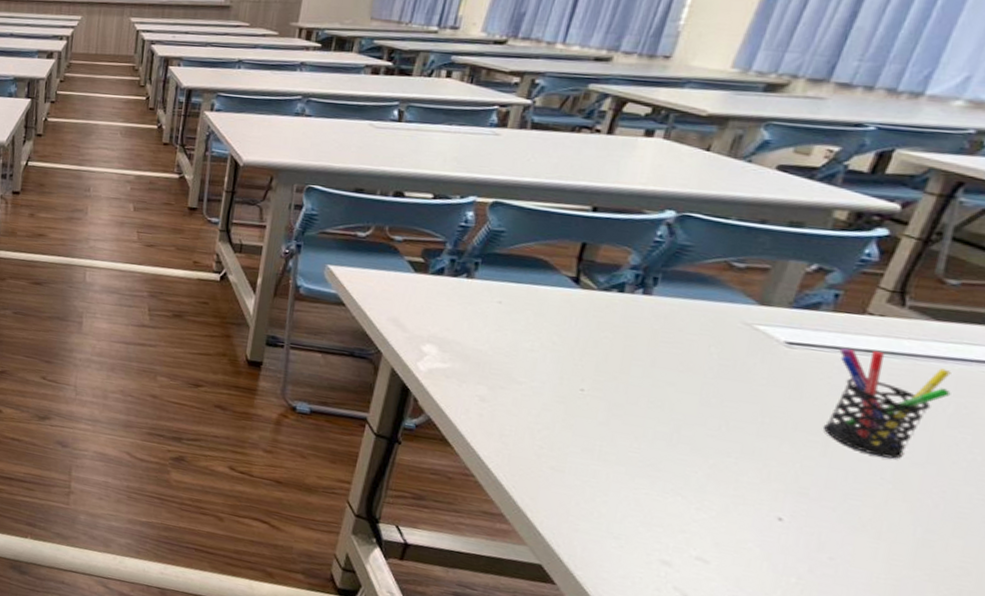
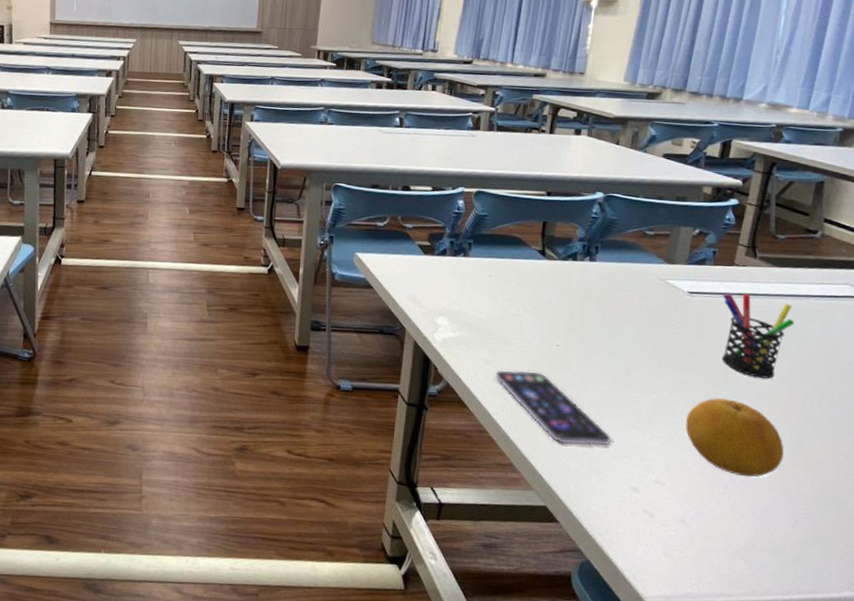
smartphone: none [492,411,643,510] -> present [495,370,612,446]
fruit: none [751,472,900,573] -> present [686,397,783,477]

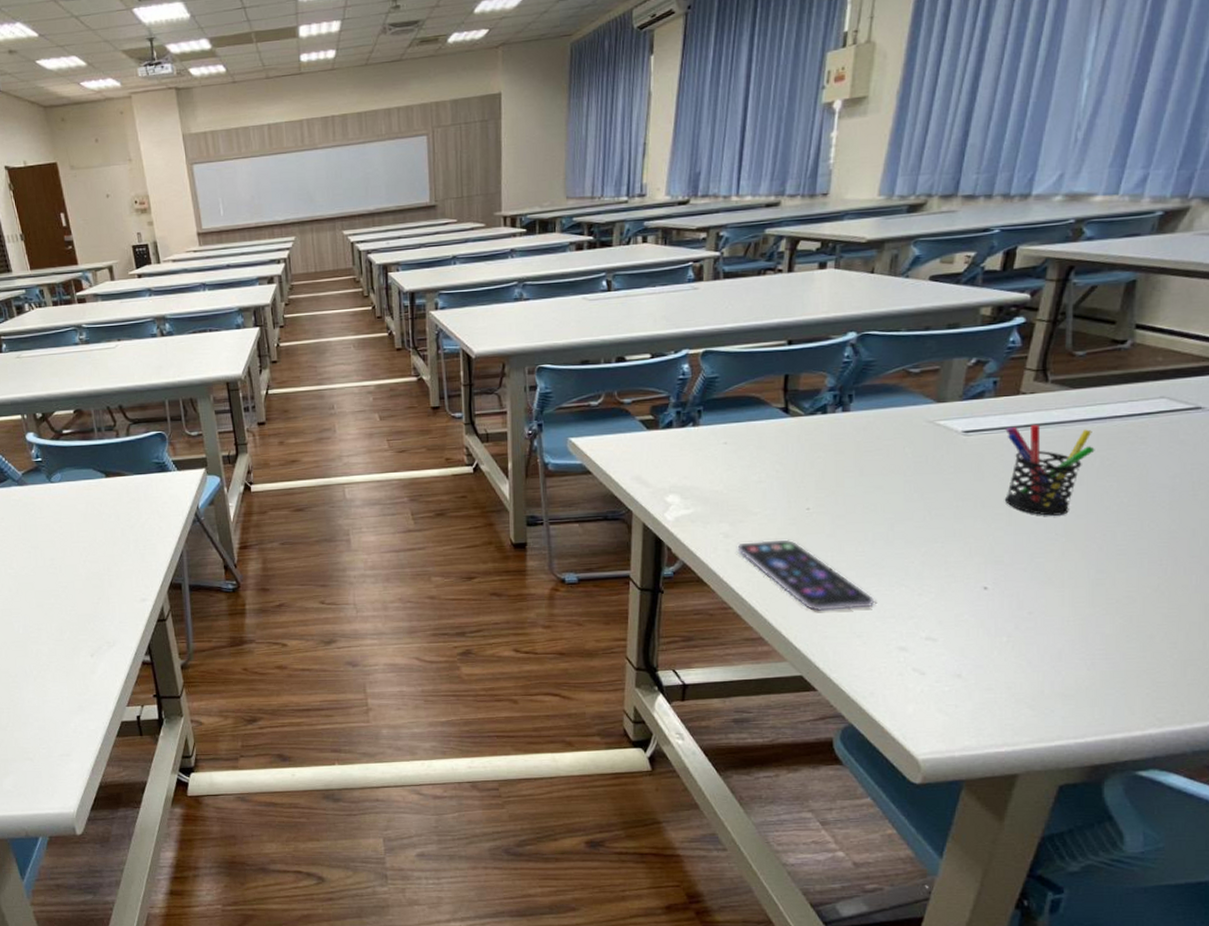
fruit: present [686,397,783,477] -> none [961,542,1079,623]

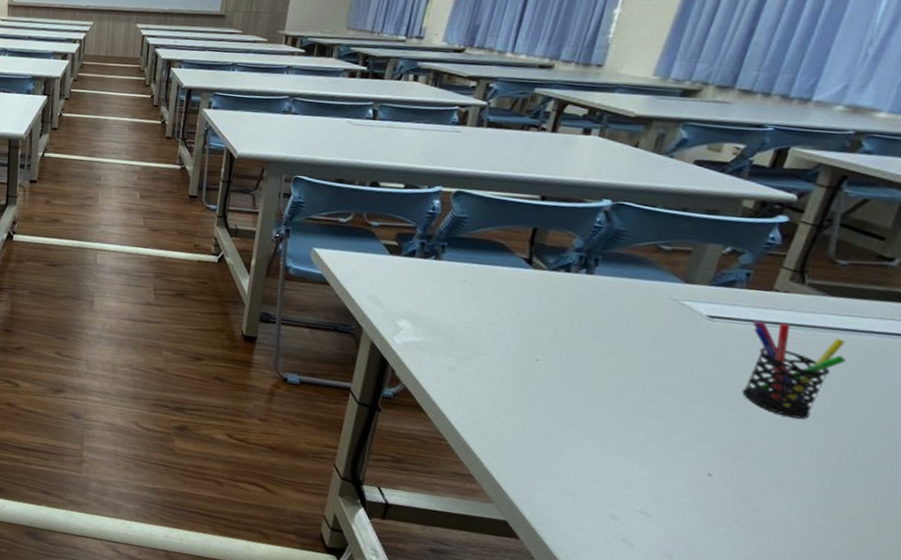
smartphone: present [737,539,875,611] -> none [460,380,593,469]

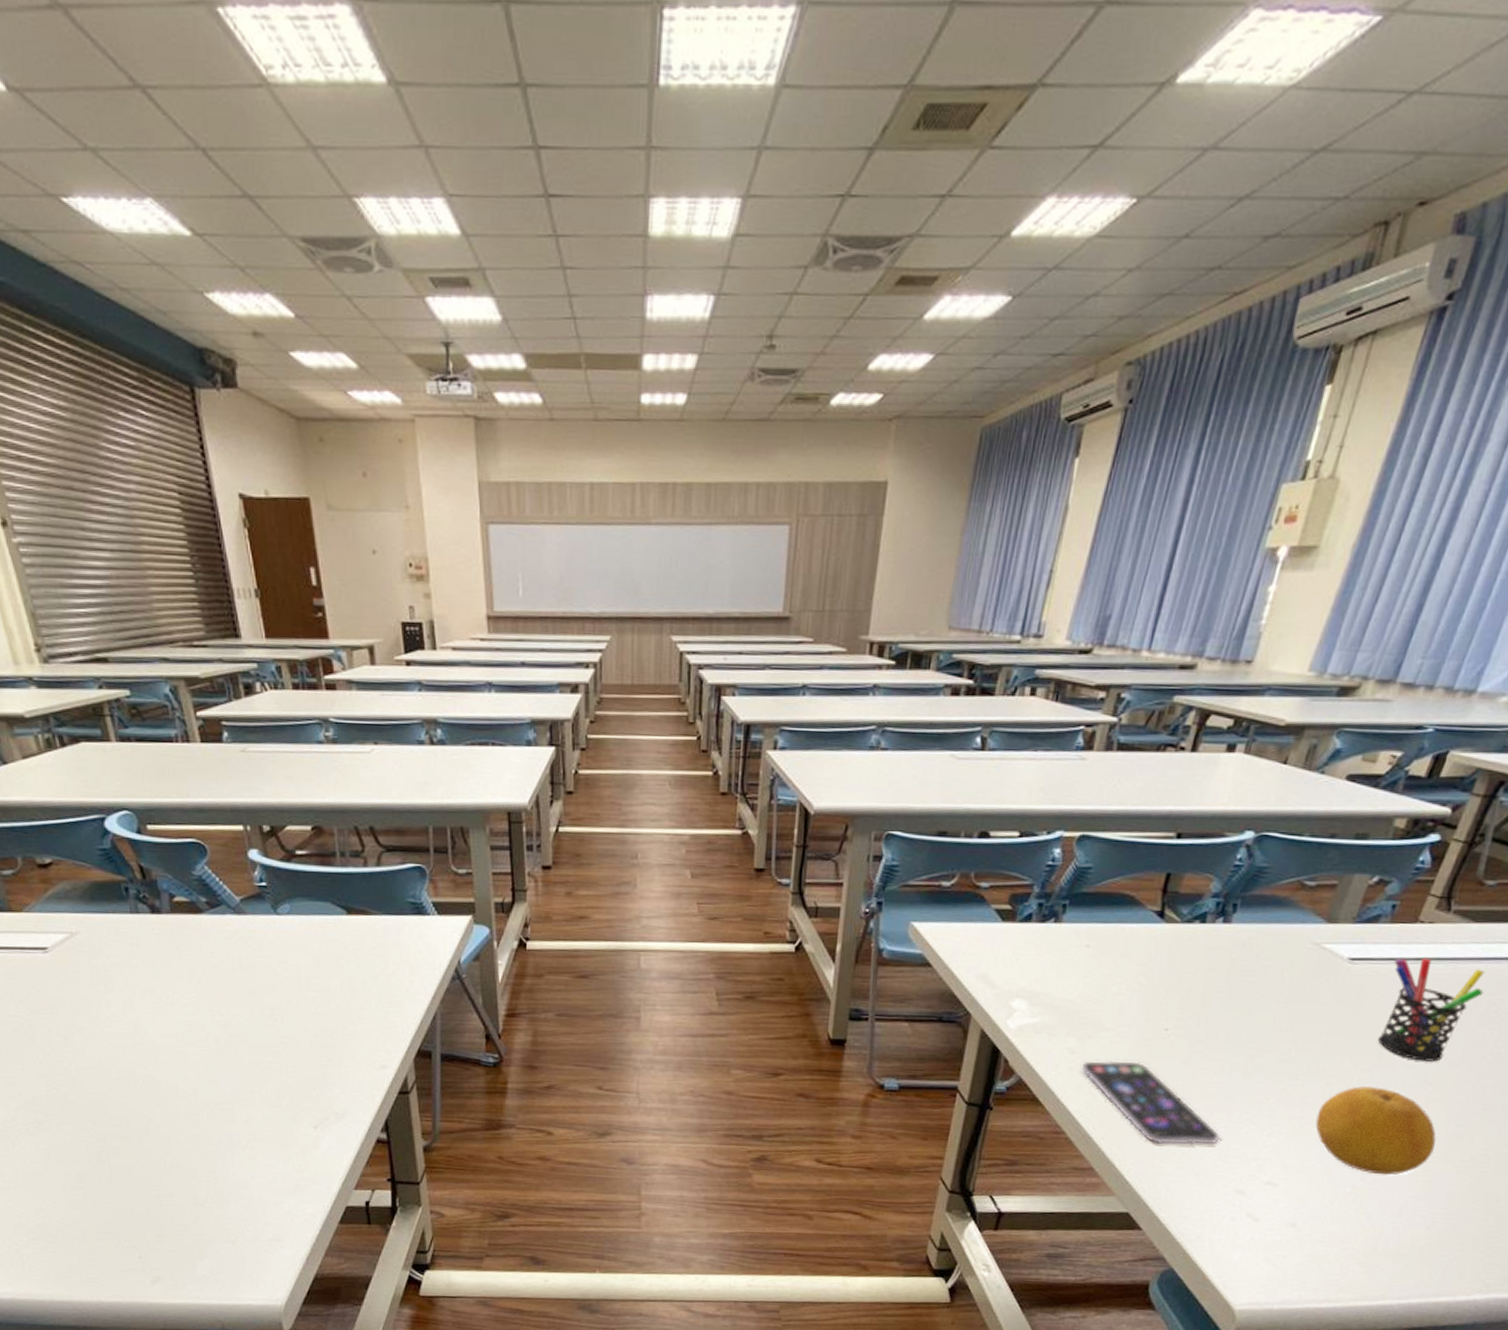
smartphone: none [460,380,593,469] -> present [1081,1060,1221,1145]
fruit: none [685,432,810,522] -> present [1315,1085,1436,1175]

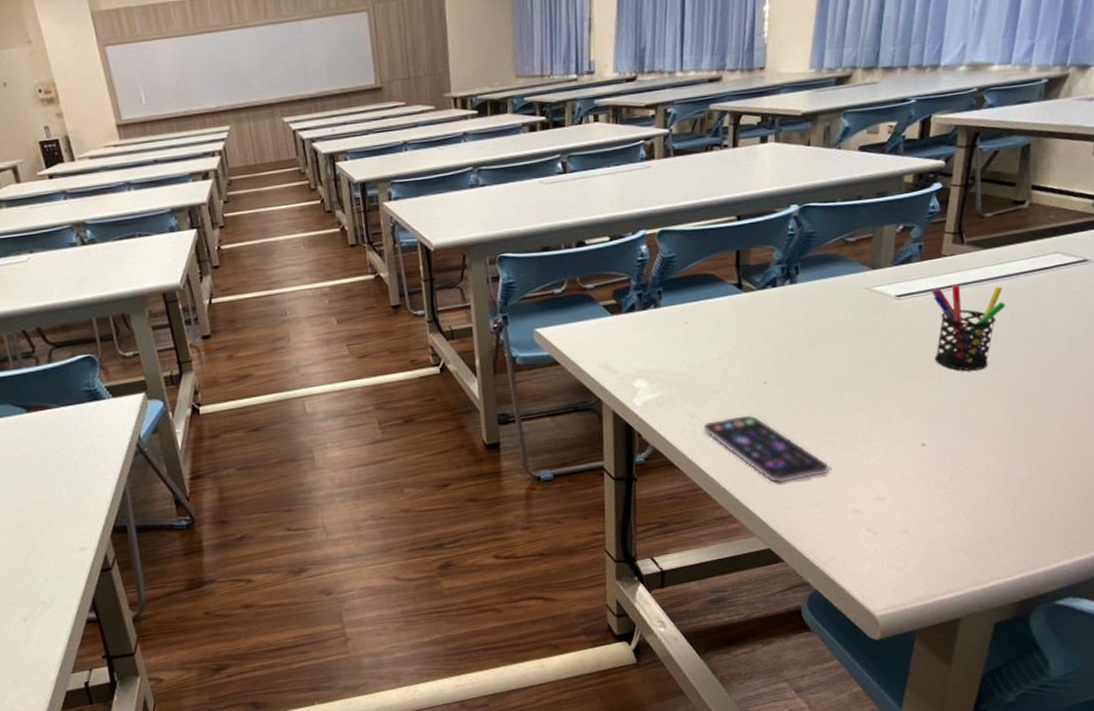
fruit: present [1315,1085,1436,1175] -> none [902,399,1000,474]

